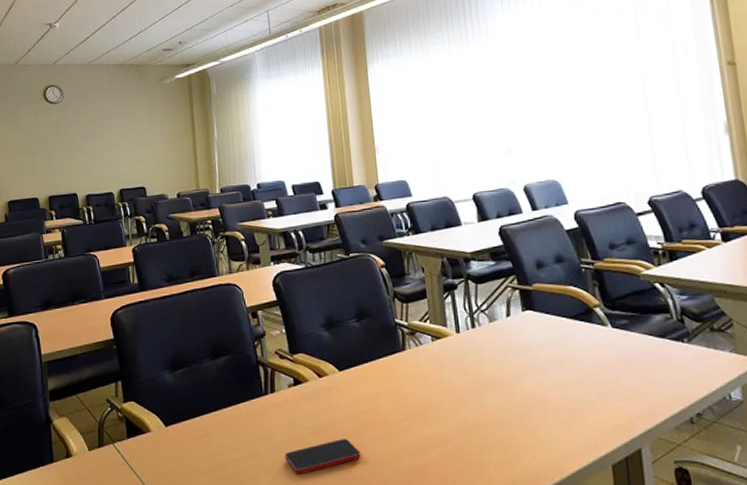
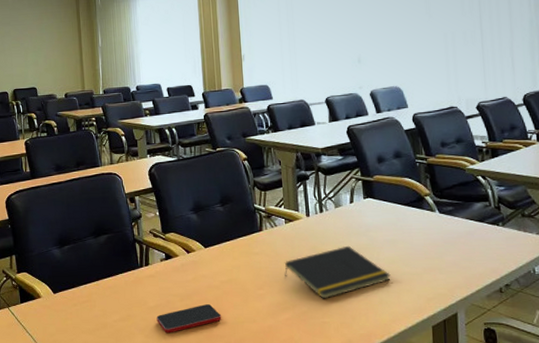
notepad: none [433,367,559,432] -> present [284,245,391,299]

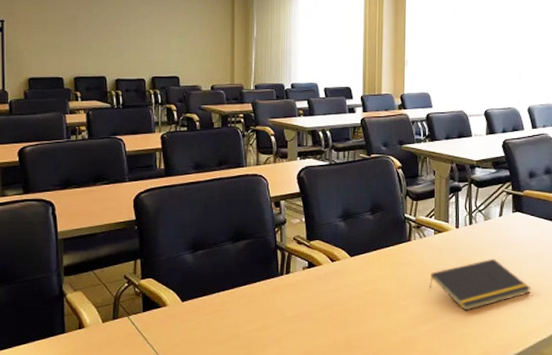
smartphone: present [156,304,222,334] -> none [293,315,362,345]

